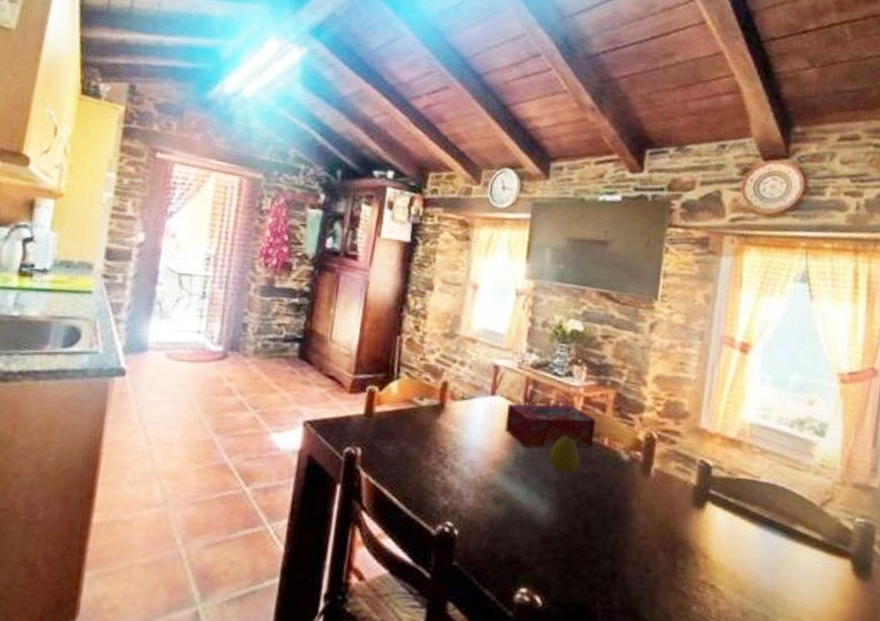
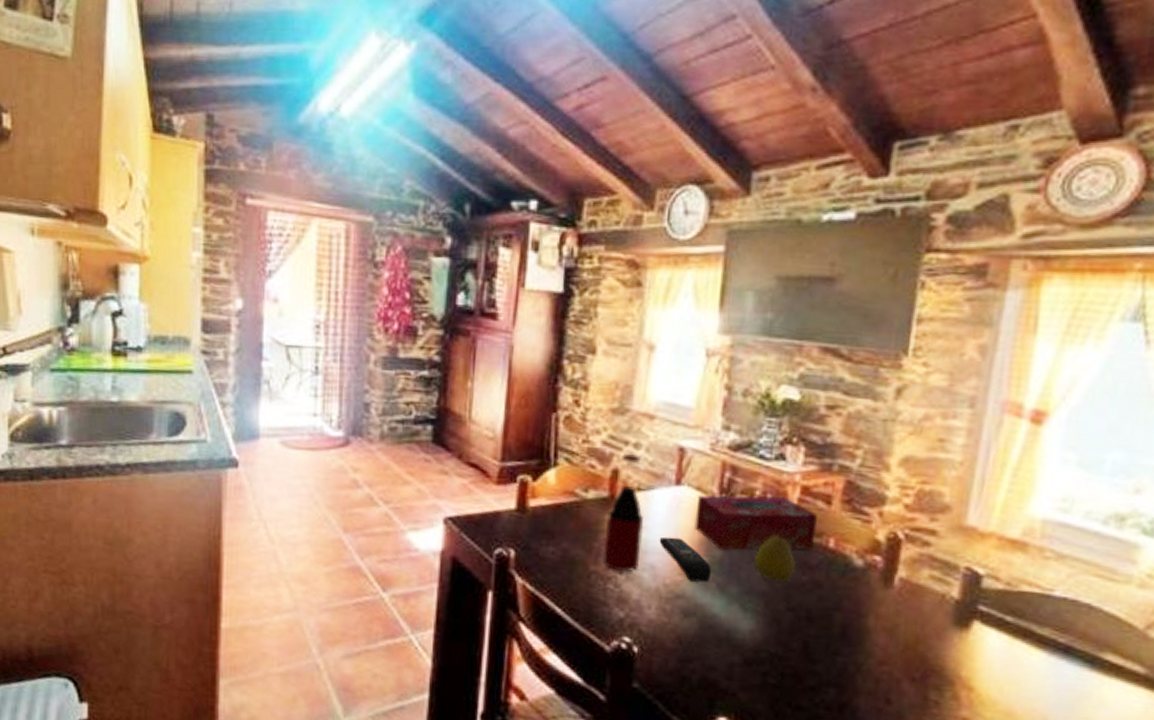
bottle: none [433,370,466,467] -> present [603,454,644,572]
remote control: none [477,437,517,475] -> present [659,536,711,582]

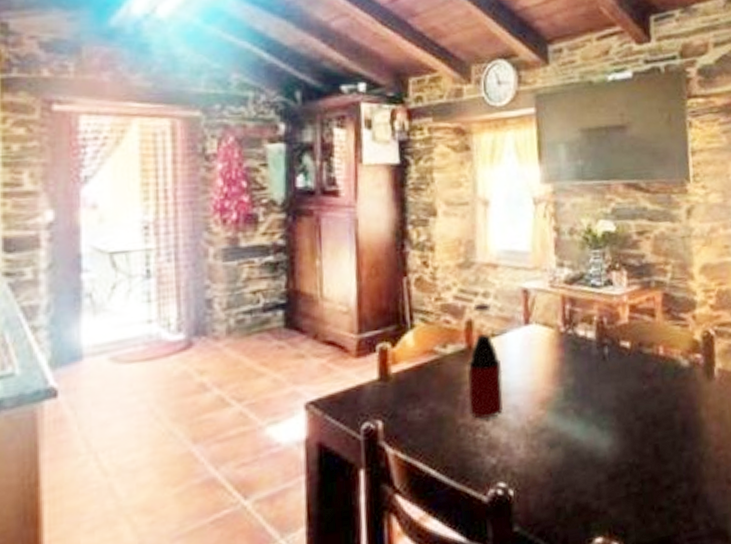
remote control: present [659,536,711,582] -> none [517,373,568,413]
tissue box: present [694,495,818,550] -> none [546,317,648,376]
fruit: present [754,534,795,583] -> none [602,351,636,397]

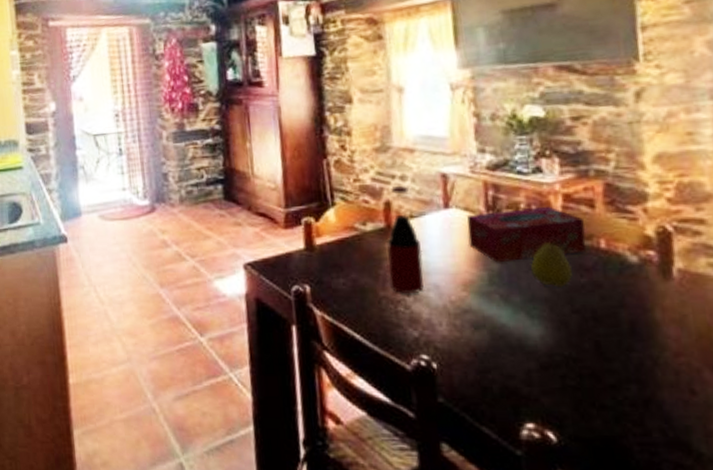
tissue box: none [546,317,648,376] -> present [467,206,586,262]
fruit: none [602,351,636,397] -> present [531,241,572,287]

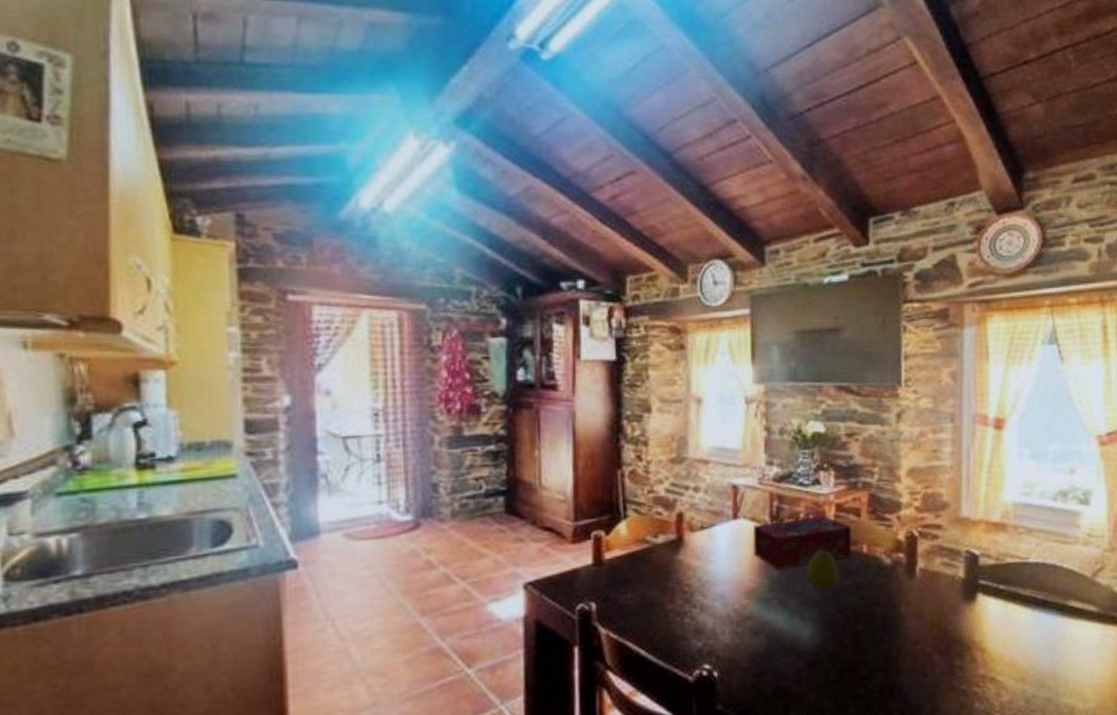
bottle: present [387,186,424,294] -> none [677,497,711,606]

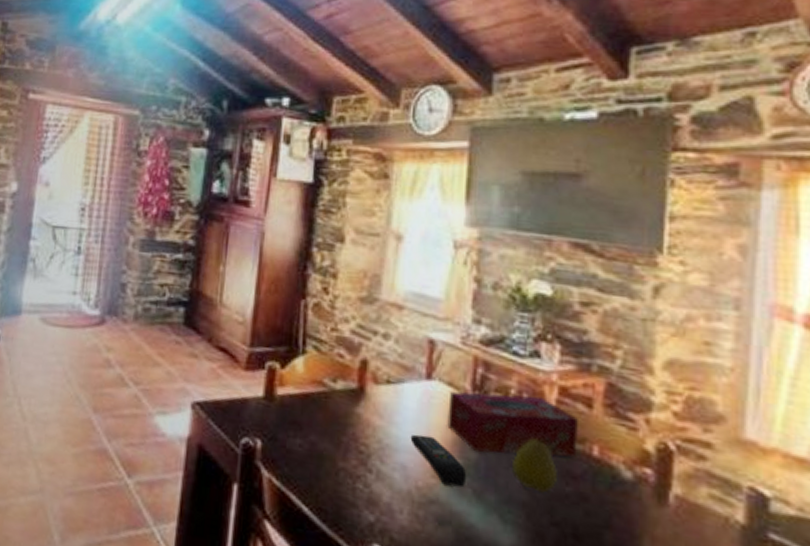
remote control: none [725,565,772,603] -> present [410,434,466,488]

